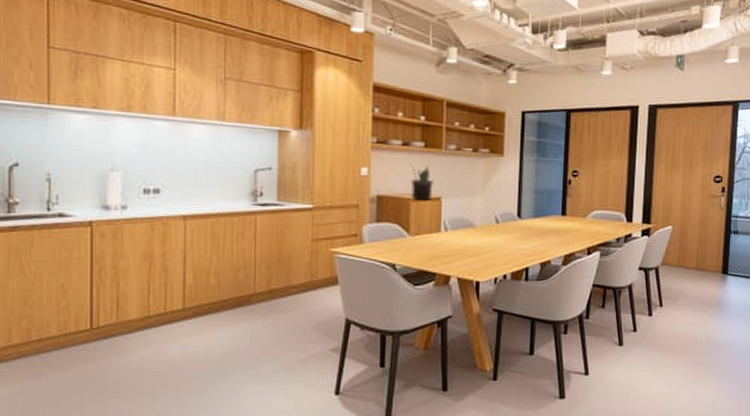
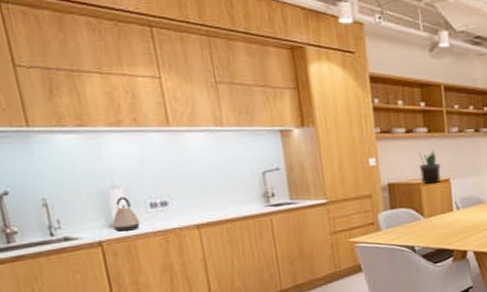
kettle: none [105,180,132,214] -> present [112,196,141,232]

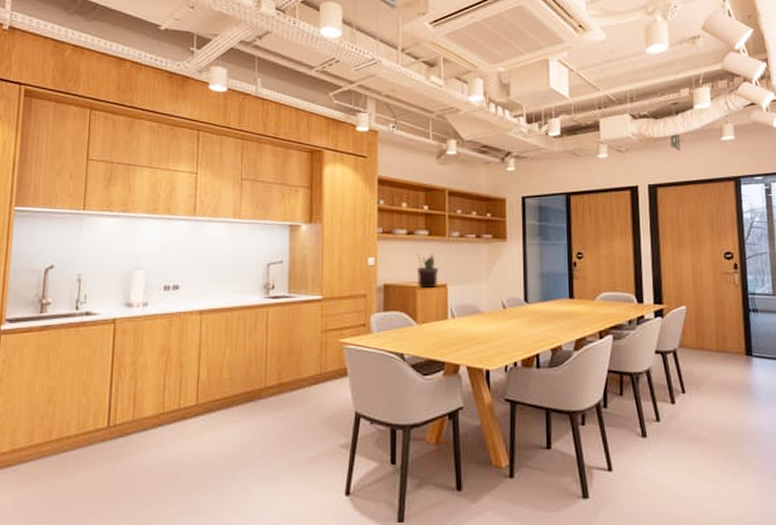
kettle: present [112,196,141,232] -> none [128,278,152,311]

